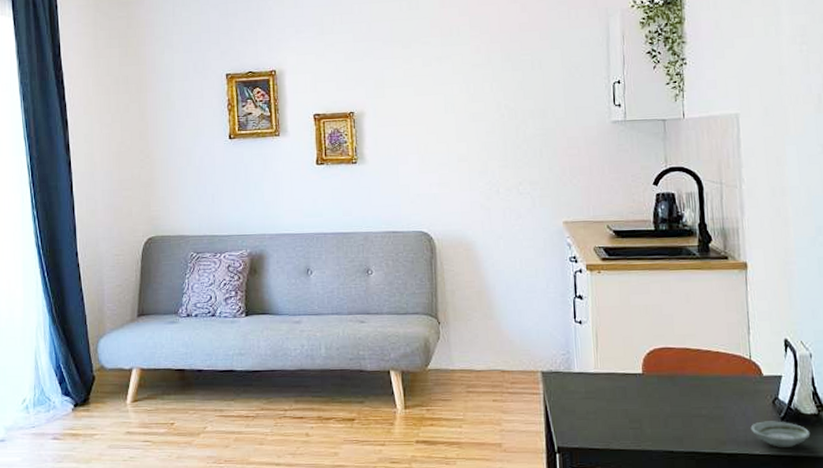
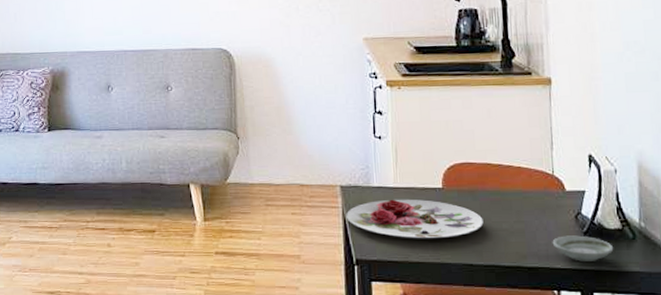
plate: none [548,384,683,426] -> present [346,199,484,239]

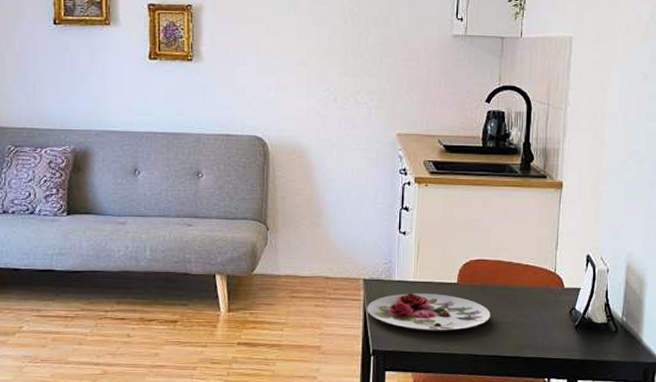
saucer: present [552,235,614,261] -> none [548,328,599,352]

